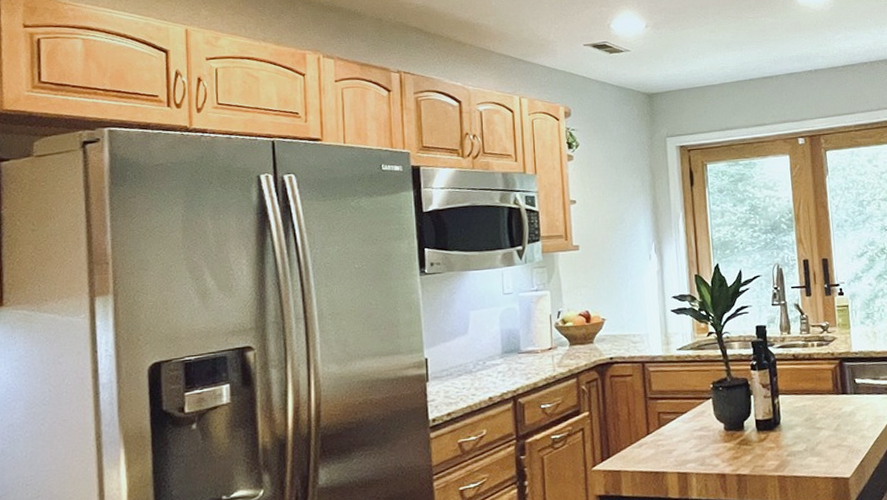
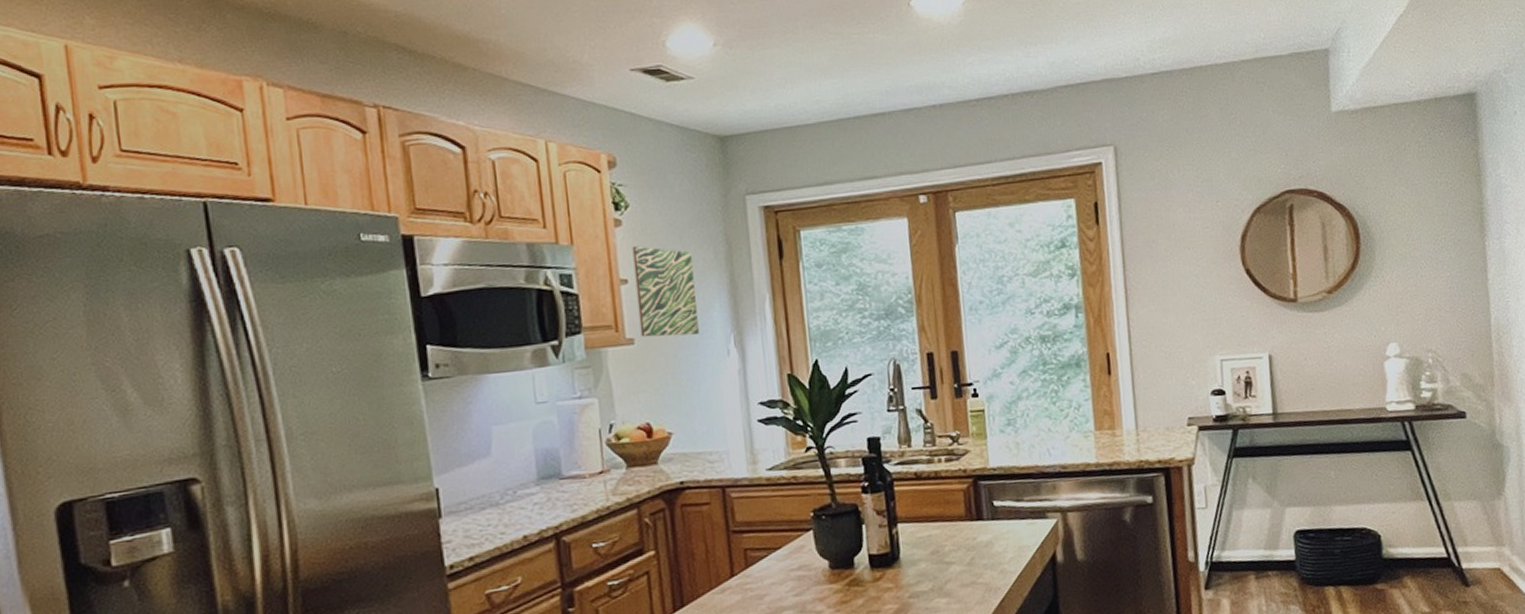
wall art: none [580,175,628,245] -> present [632,246,699,337]

